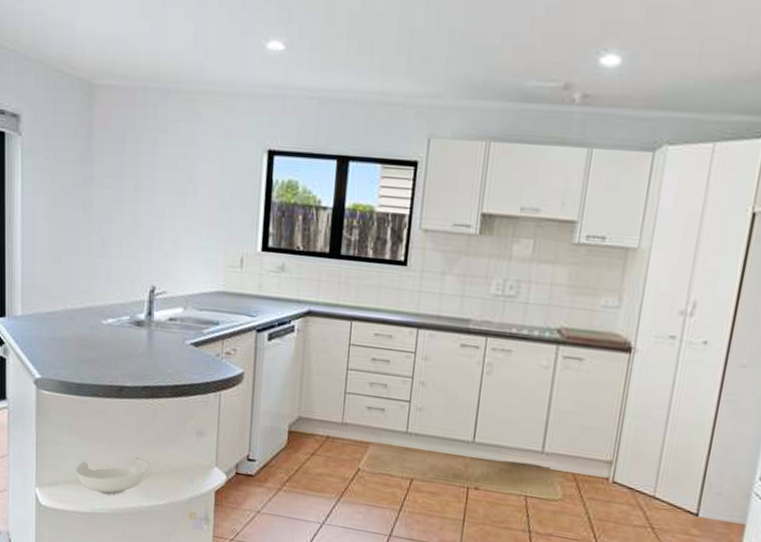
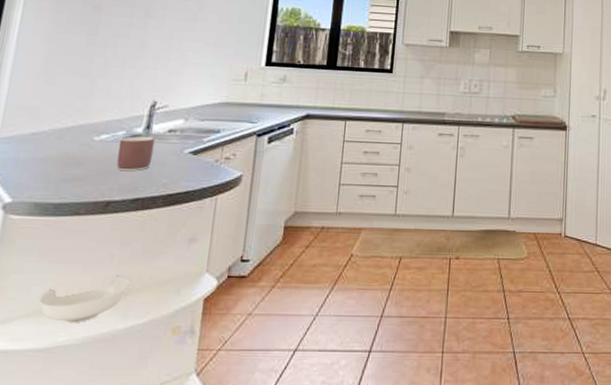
mug: none [124,322,157,359] -> present [116,136,155,172]

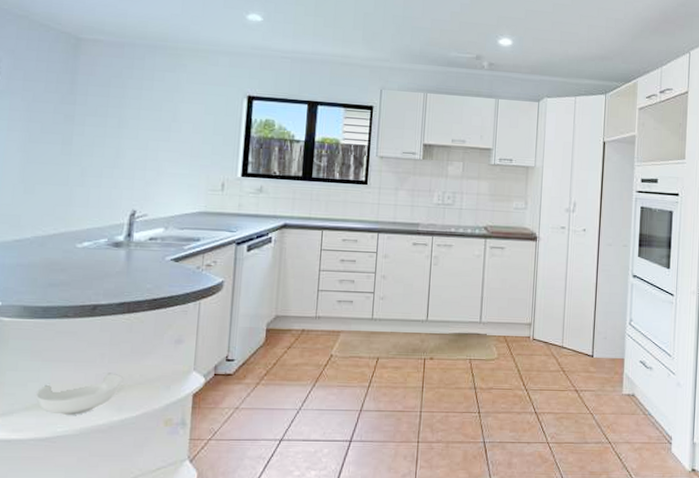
mug: present [116,136,155,172] -> none [100,244,137,277]

